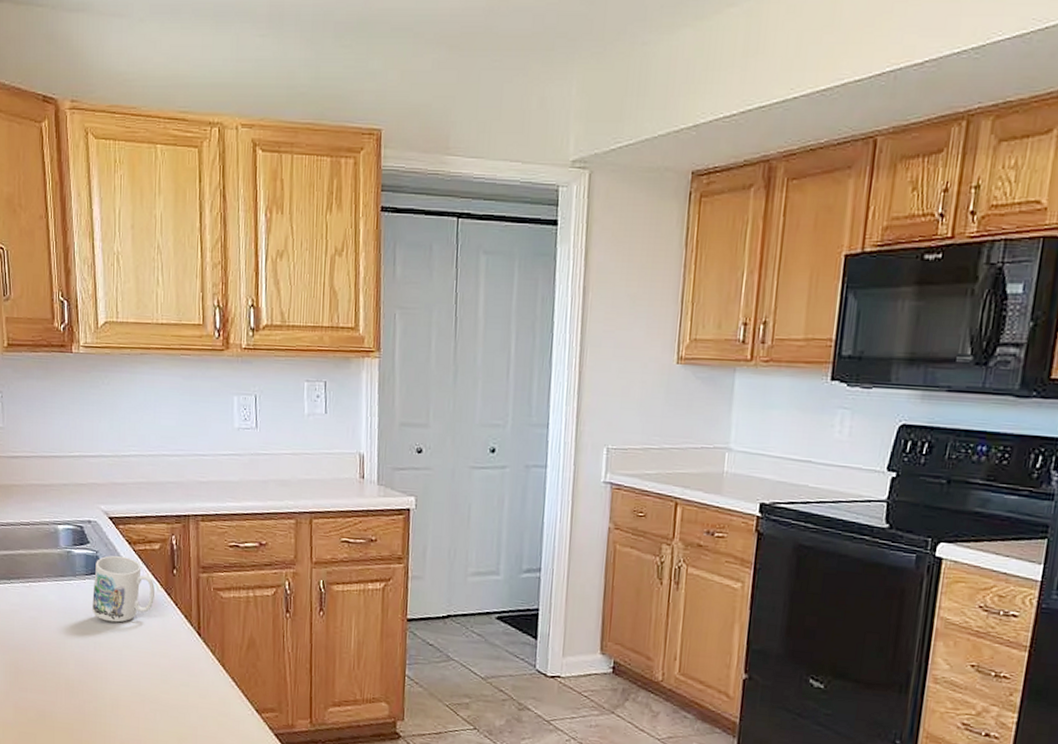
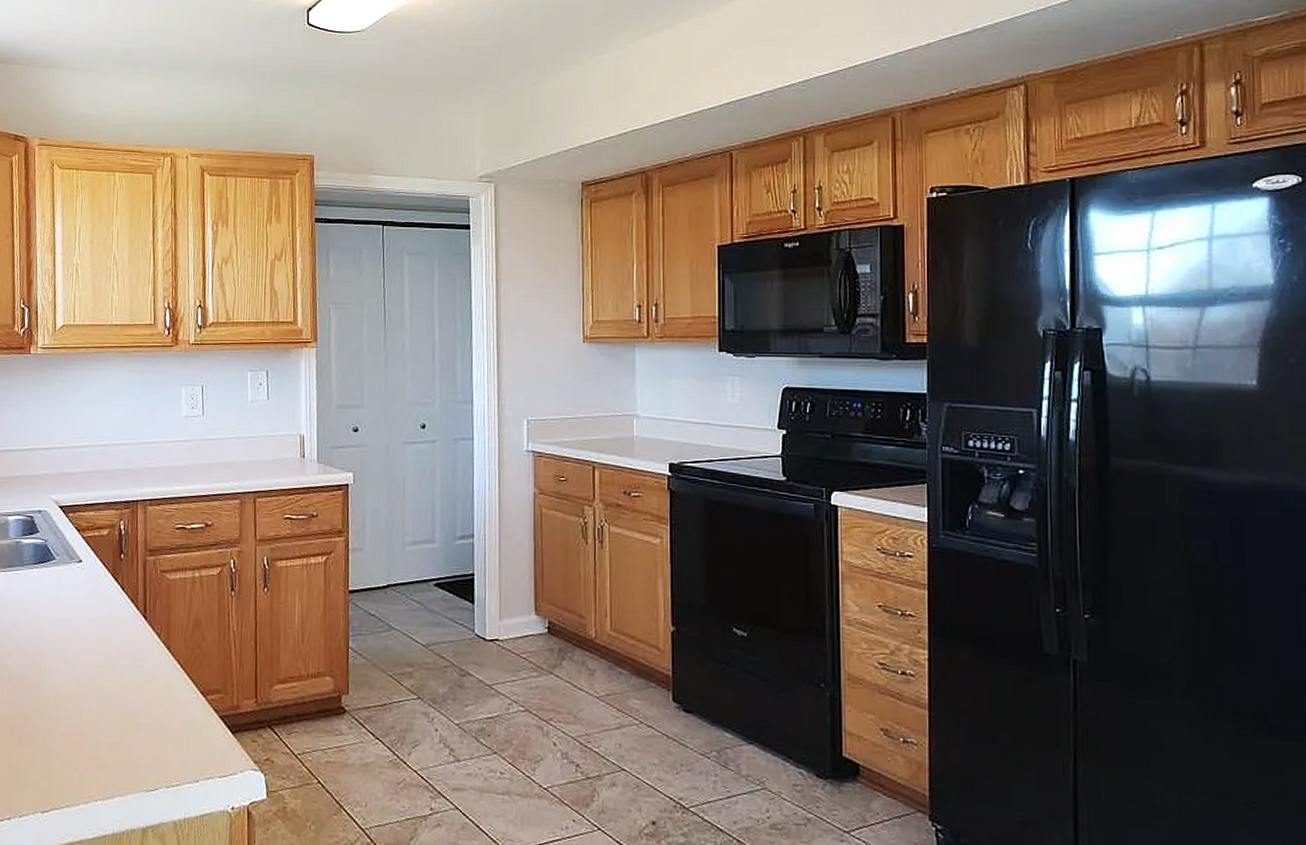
mug: present [92,555,155,623] -> none [39,544,102,610]

